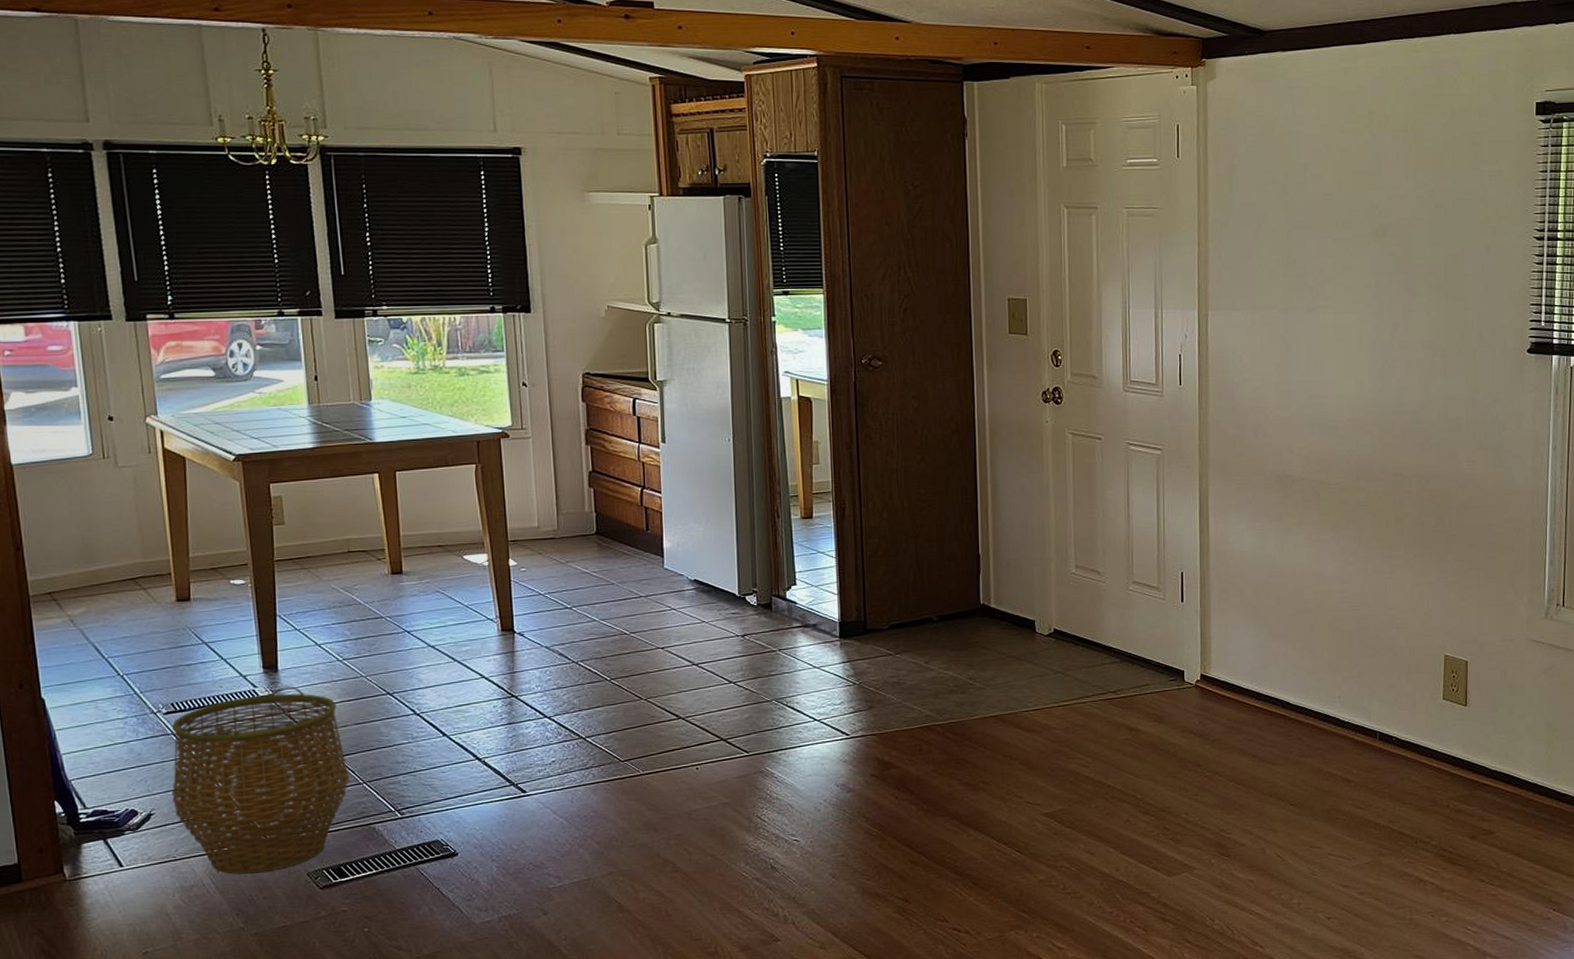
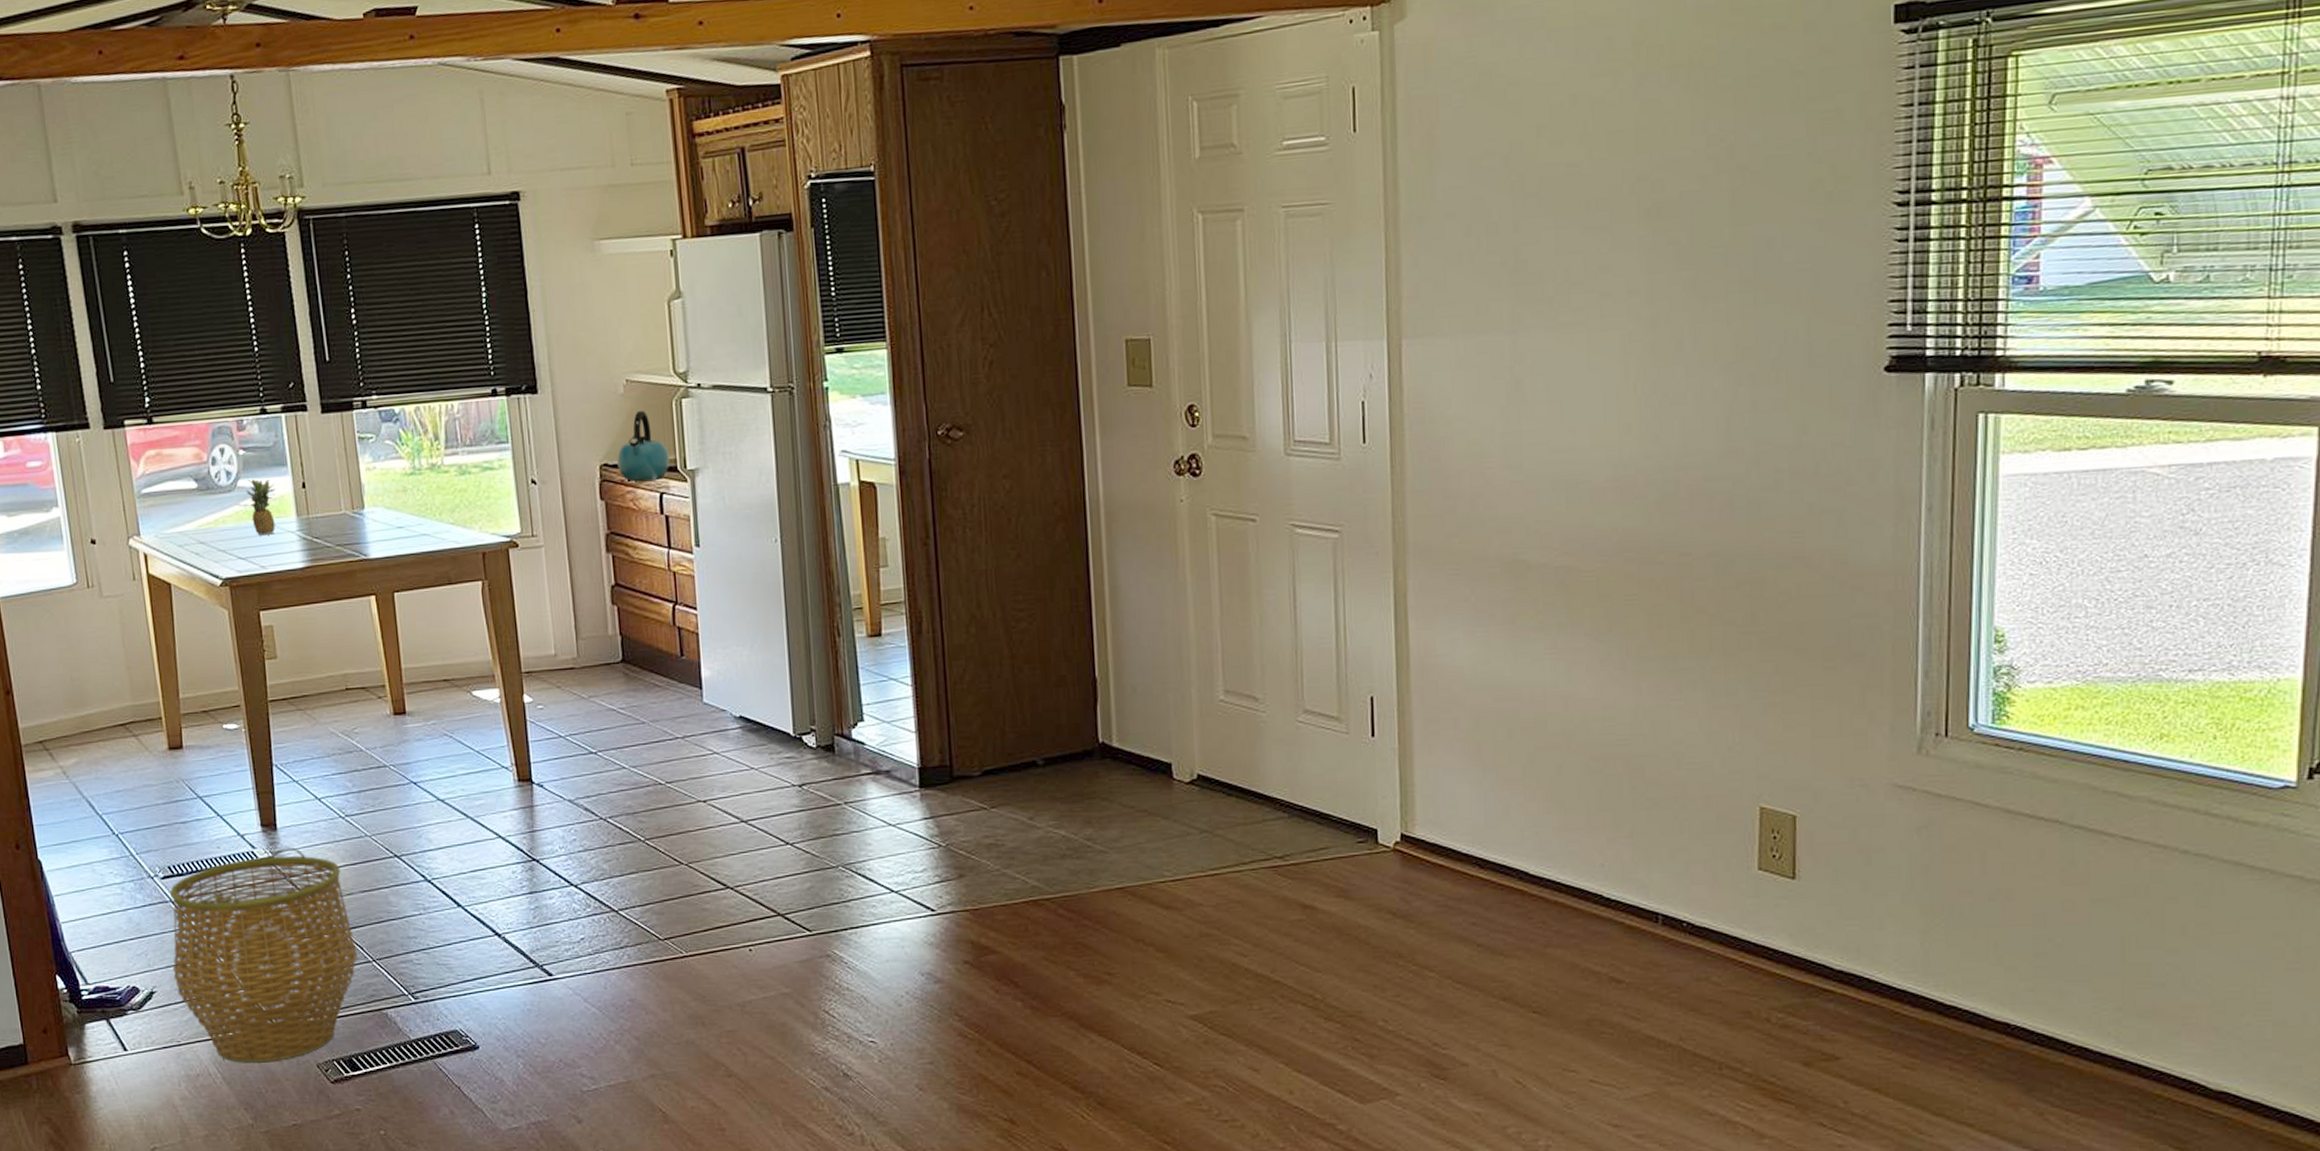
fruit: none [260,371,290,419] -> present [245,479,276,536]
kettle: none [598,332,643,388] -> present [617,411,670,482]

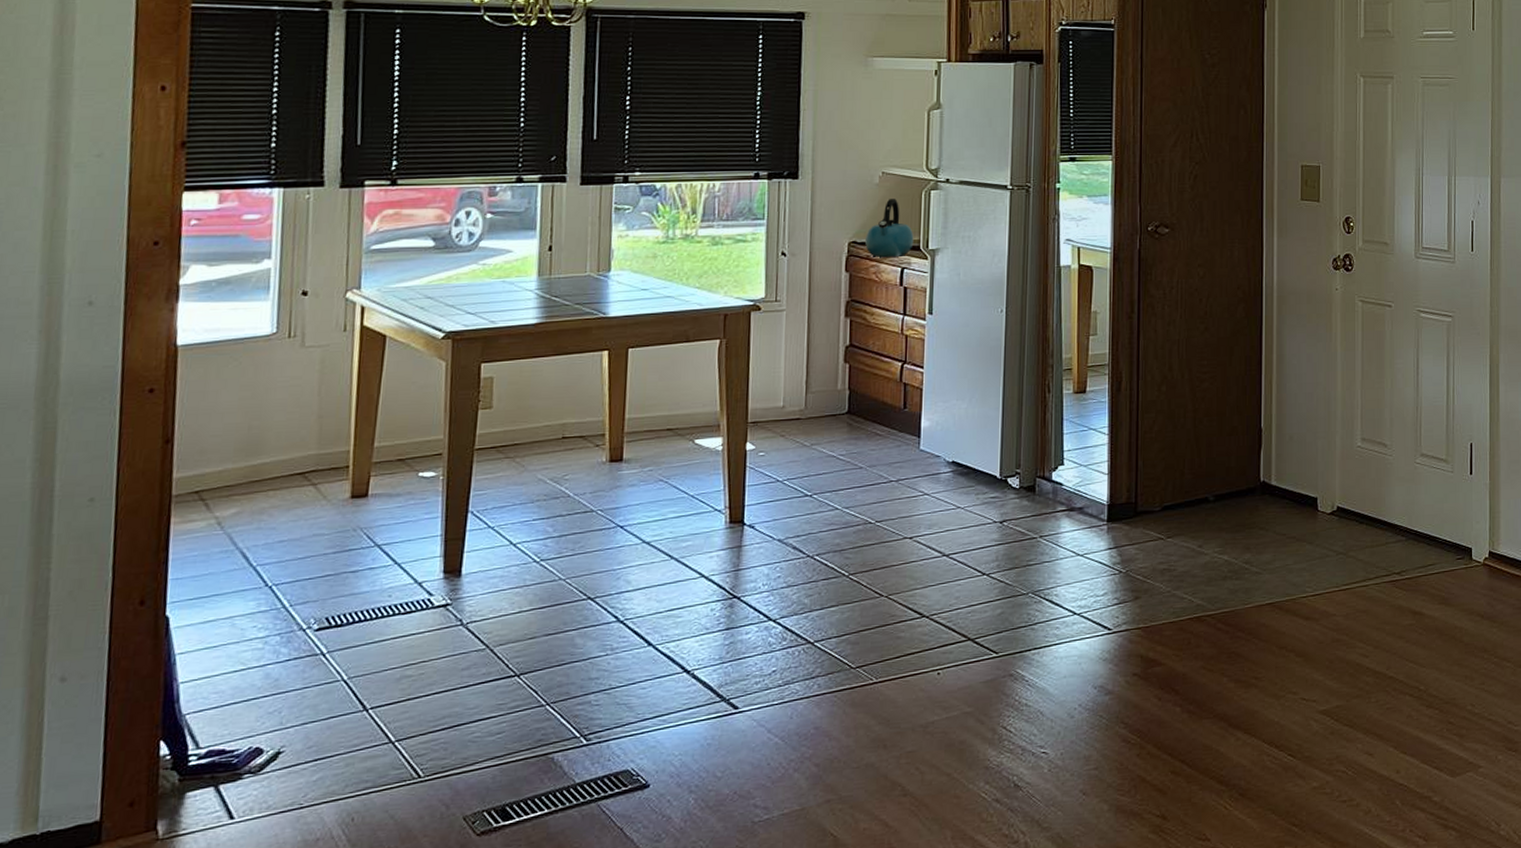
basket: present [169,847,358,1063] -> none [308,593,531,822]
fruit: present [245,479,276,536] -> none [486,241,520,293]

